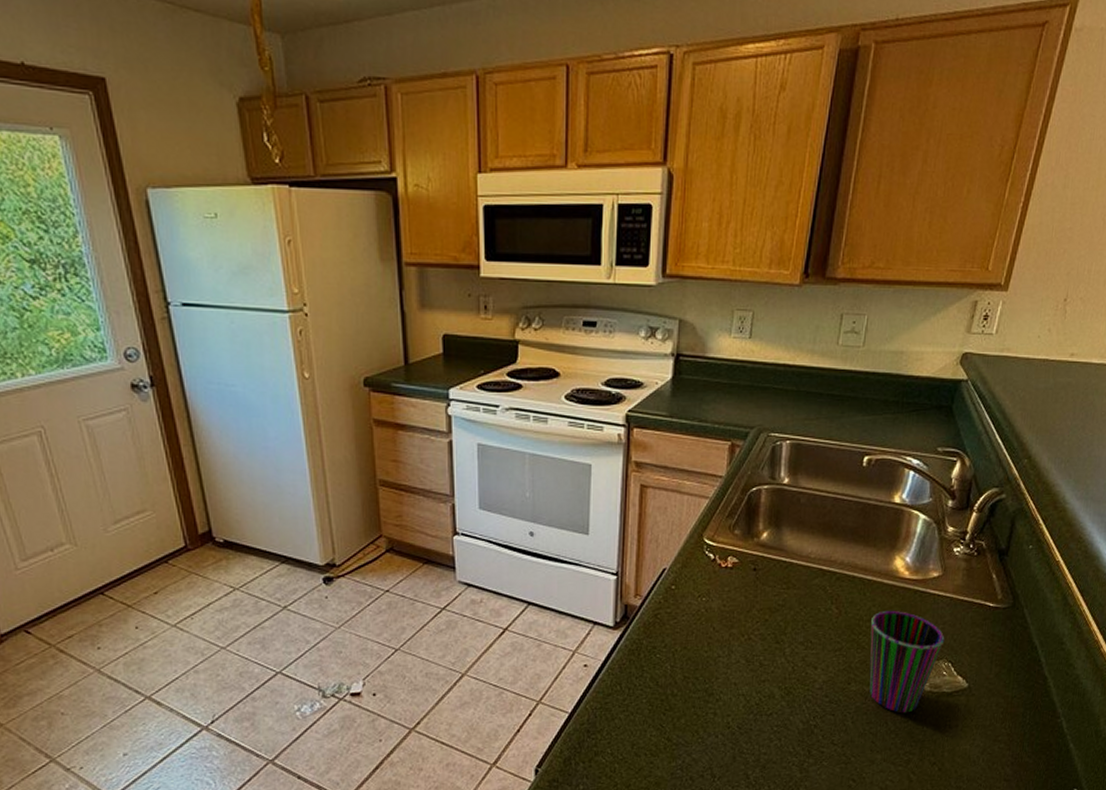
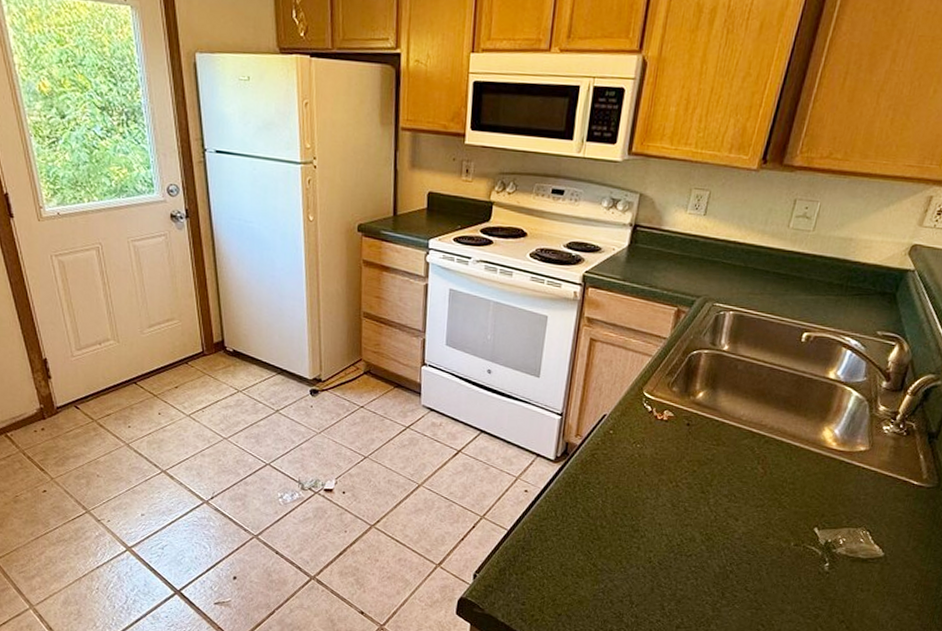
cup: present [869,610,945,714] -> none [786,476,866,572]

